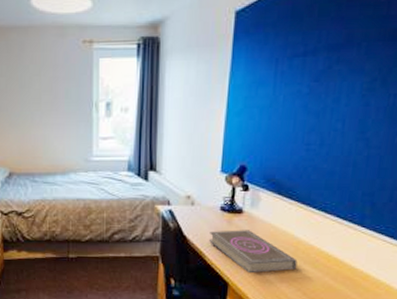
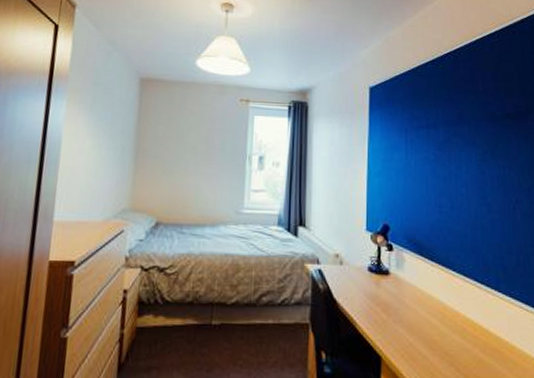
book: present [208,230,298,274] -> none [358,293,446,345]

